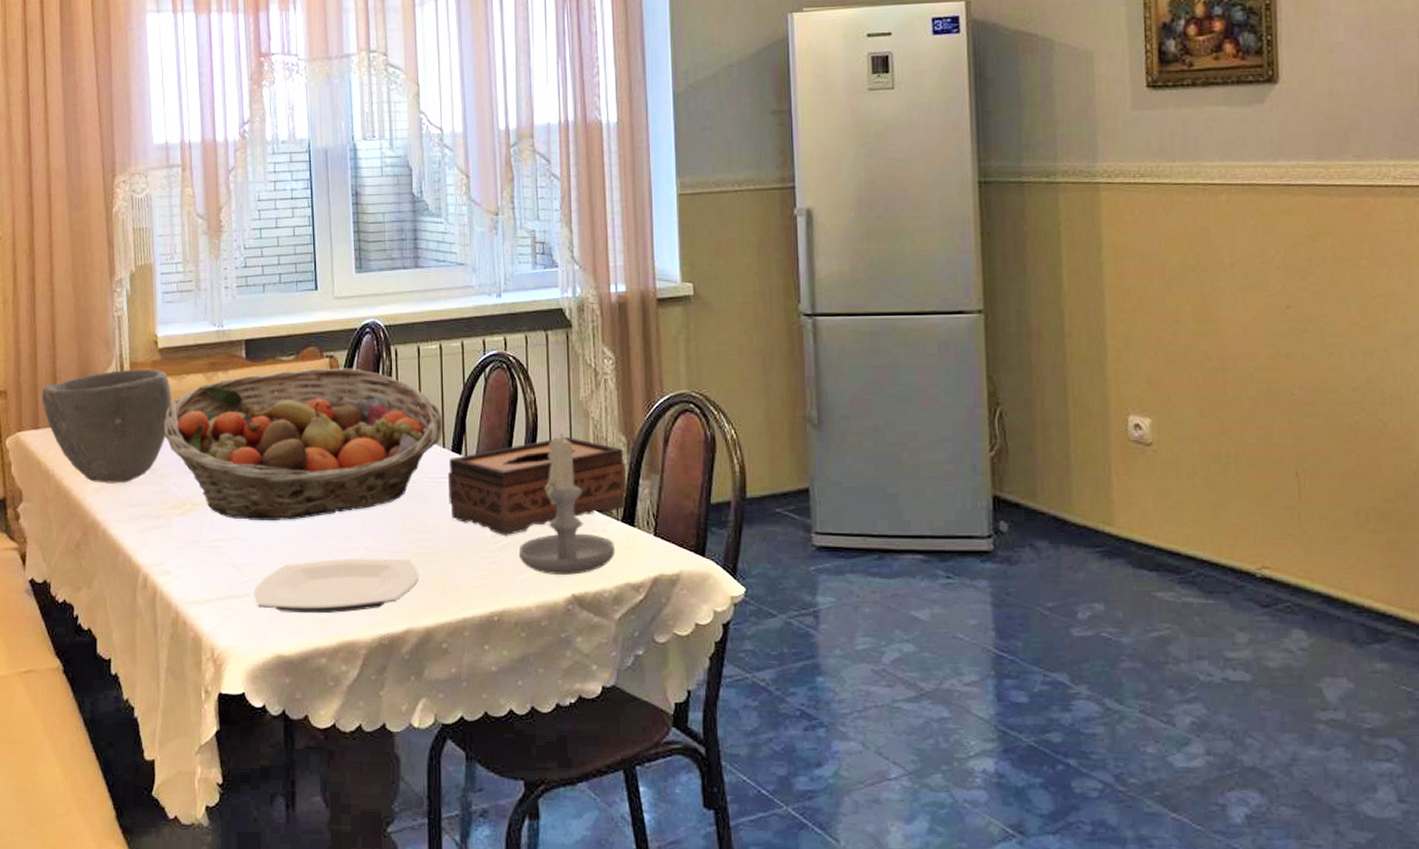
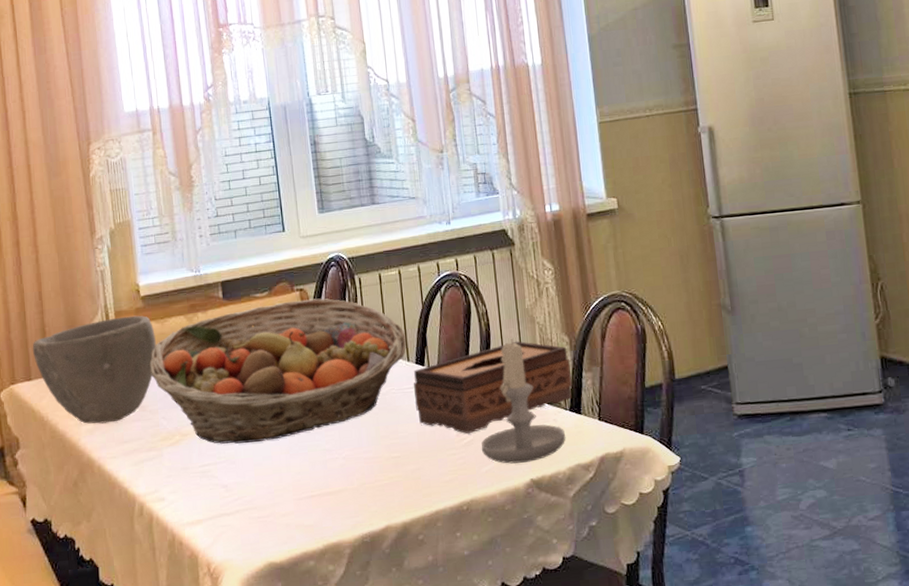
plate: present [254,558,420,614] -> none [244,464,394,524]

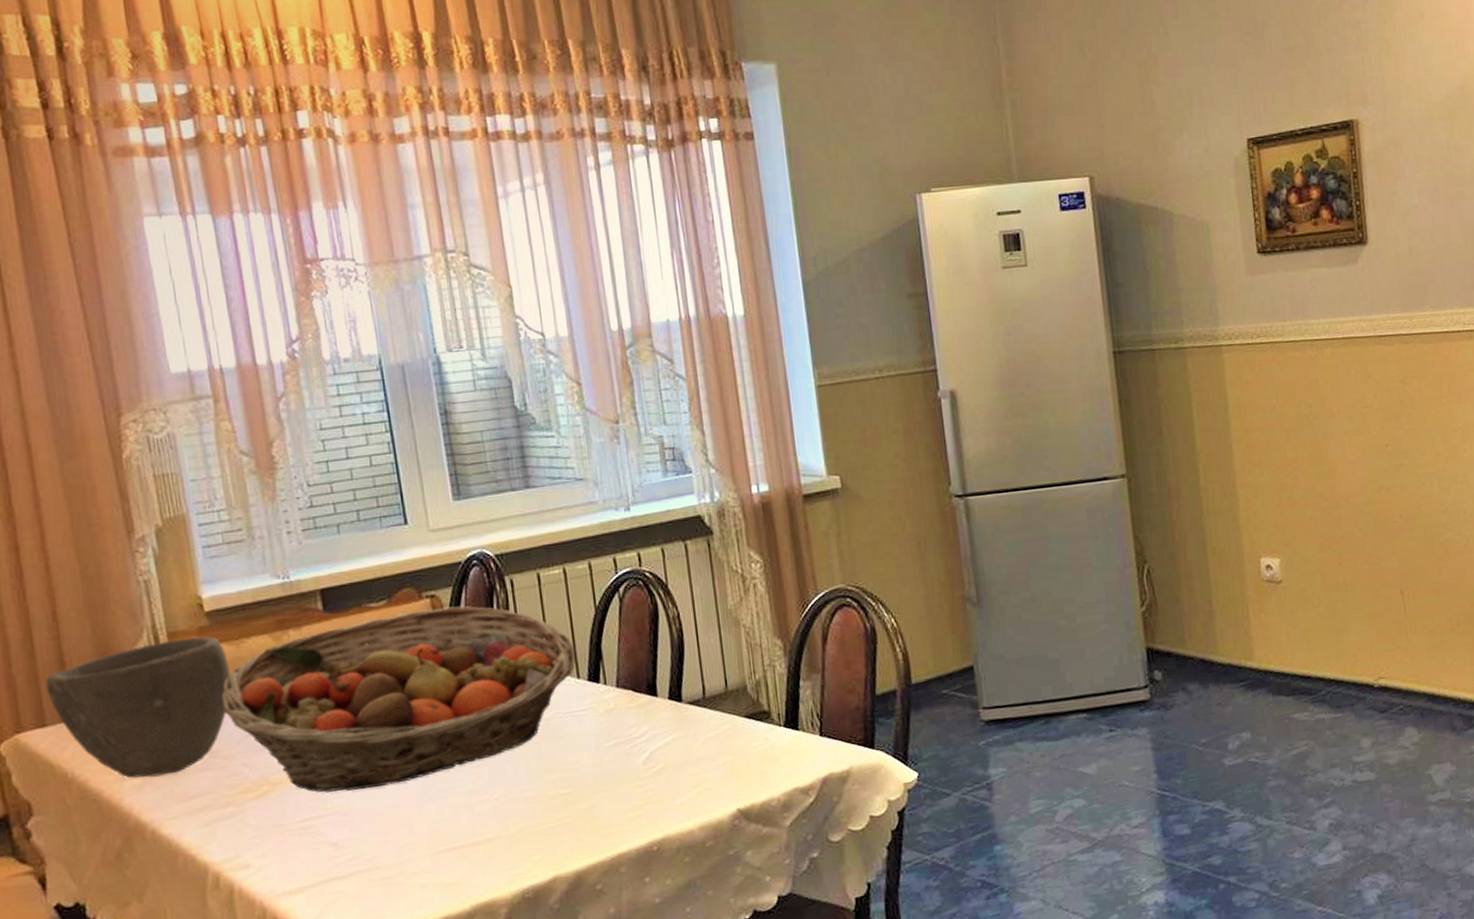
tissue box: present [414,341,573,434] -> none [586,648,788,762]
candle: present [481,338,566,464] -> none [674,644,781,793]

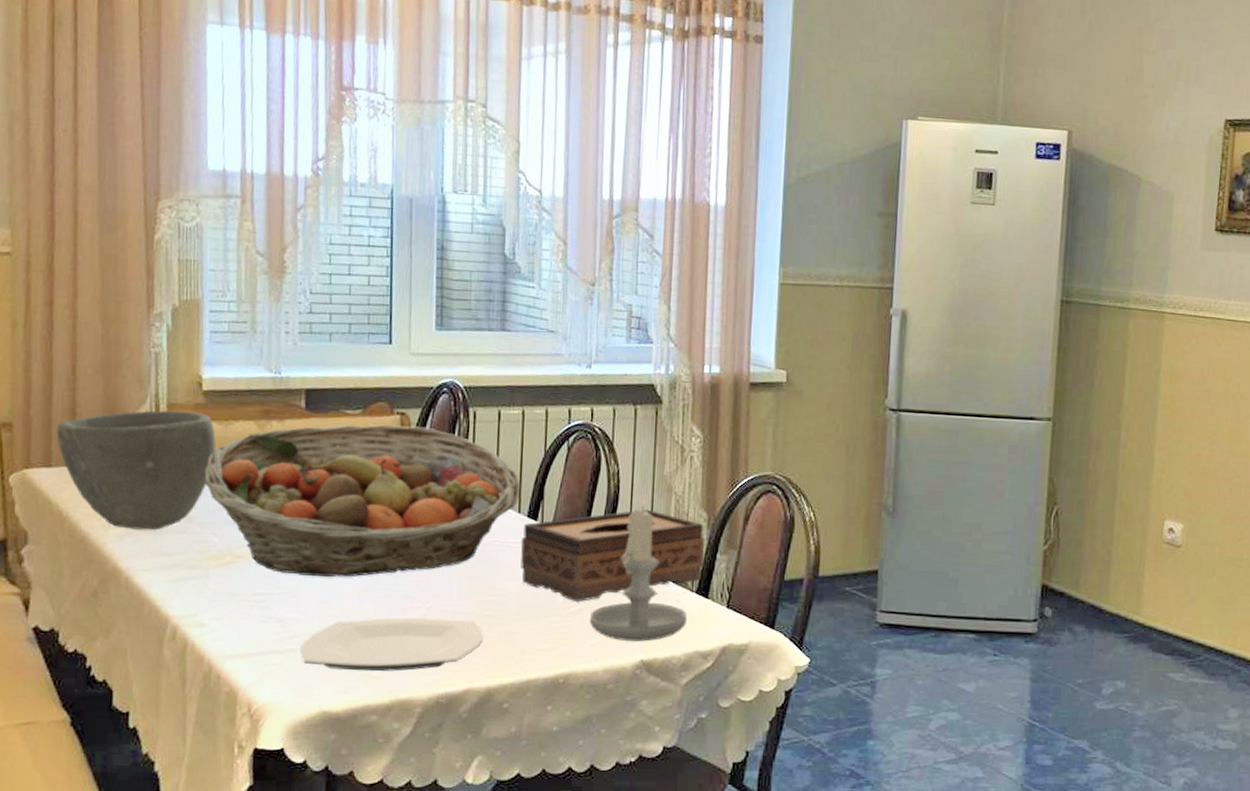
plate: none [362,803,563,885] -> present [301,617,484,672]
tissue box: none [586,648,788,762] -> present [520,509,705,603]
candle: none [674,644,781,793] -> present [589,505,688,642]

